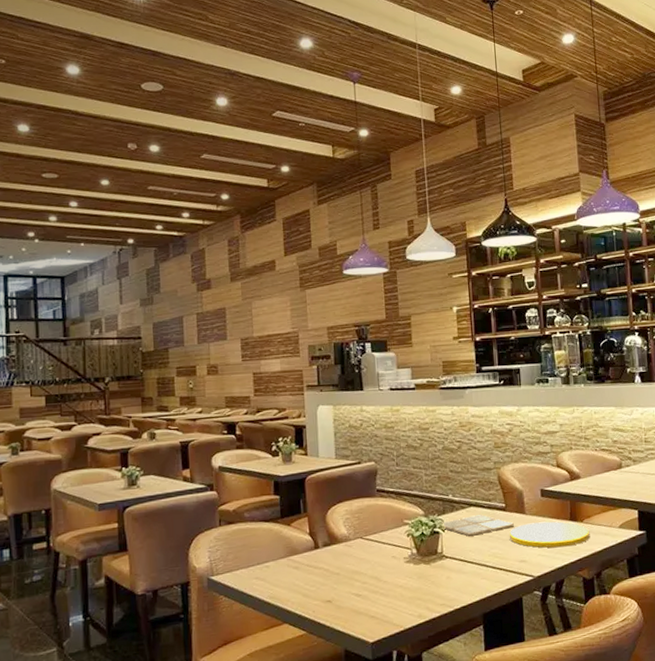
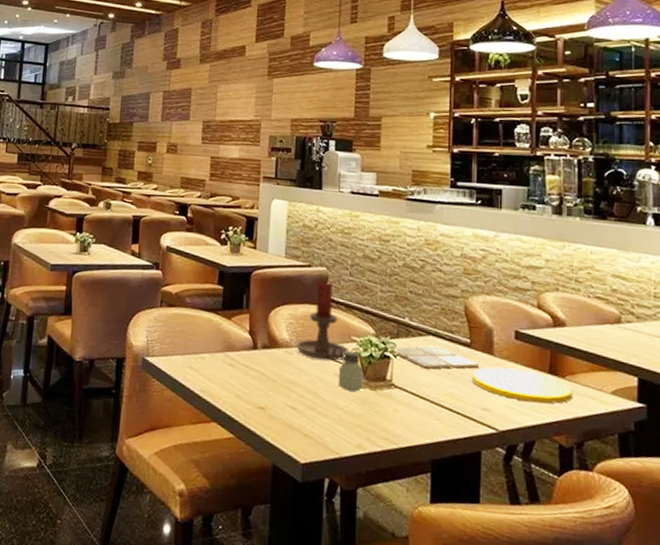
candle holder: none [354,474,403,547] -> present [296,280,350,361]
saltshaker: none [395,533,418,570] -> present [338,351,364,393]

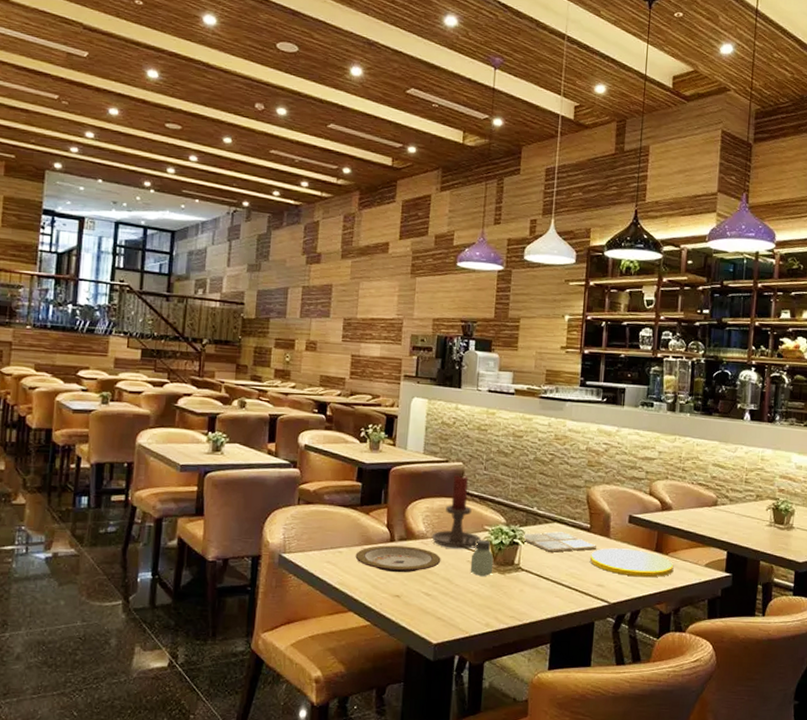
plate: none [217,352,307,384] -> present [355,545,441,573]

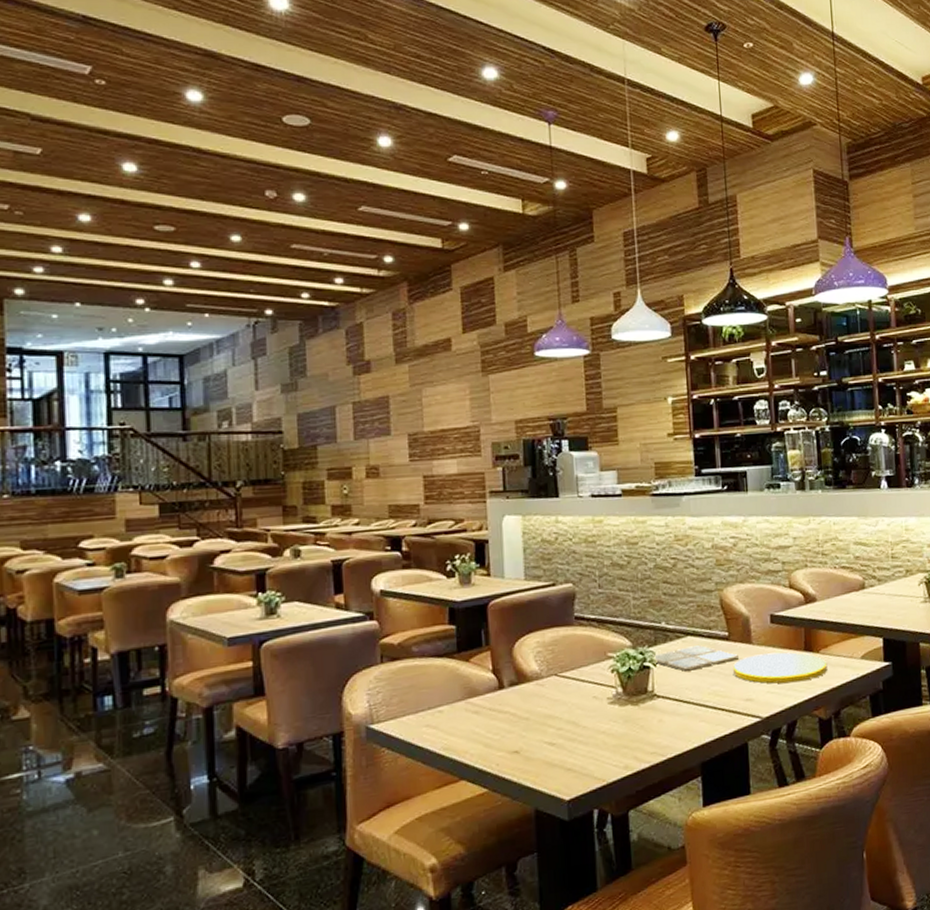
plate: present [355,545,441,573] -> none [459,690,562,726]
candle holder: present [431,475,482,549] -> none [547,598,607,686]
saltshaker: present [470,540,494,577] -> none [596,669,625,713]

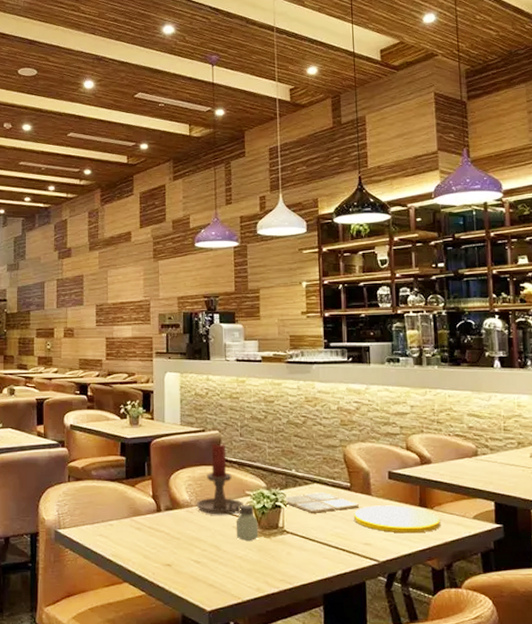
candle holder: none [547,598,607,686] -> present [196,443,245,515]
saltshaker: none [596,669,625,713] -> present [236,505,259,542]

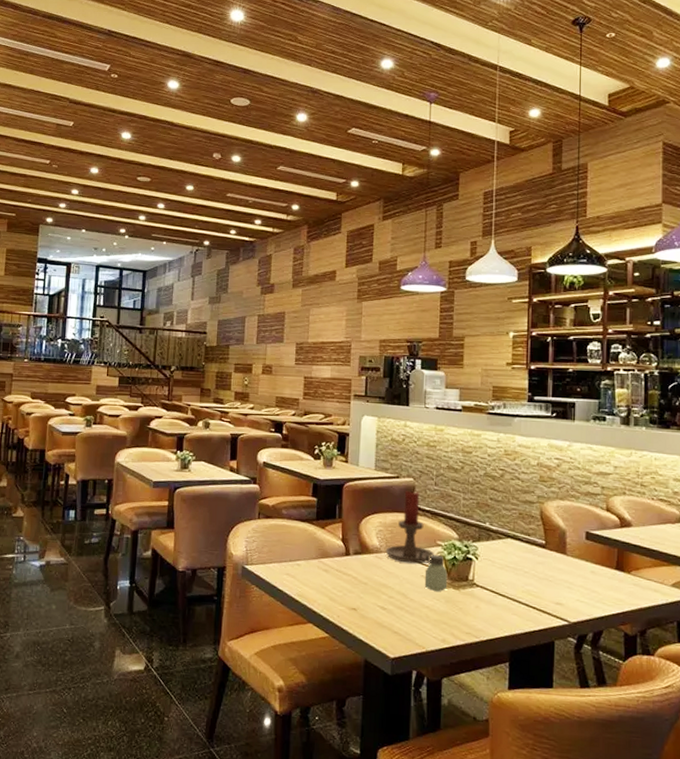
drink coaster: present [284,492,360,513] -> none [476,547,554,569]
plate: present [354,505,441,534] -> none [547,565,637,597]

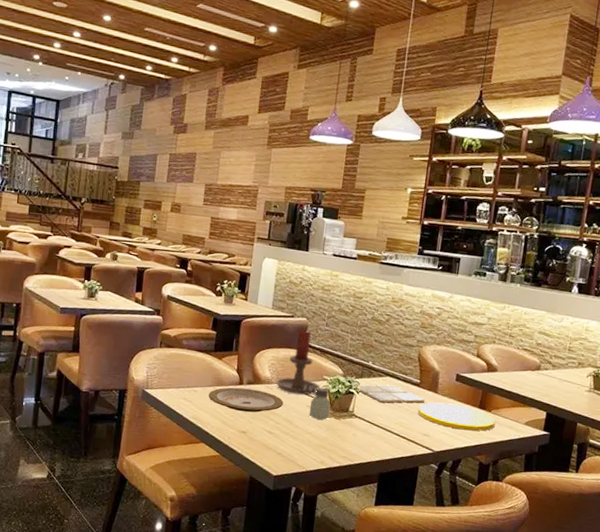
plate: none [313,558,395,587] -> present [208,387,284,413]
drink coaster: none [476,547,554,569] -> present [358,384,425,403]
plate: none [547,565,637,597] -> present [418,402,496,431]

